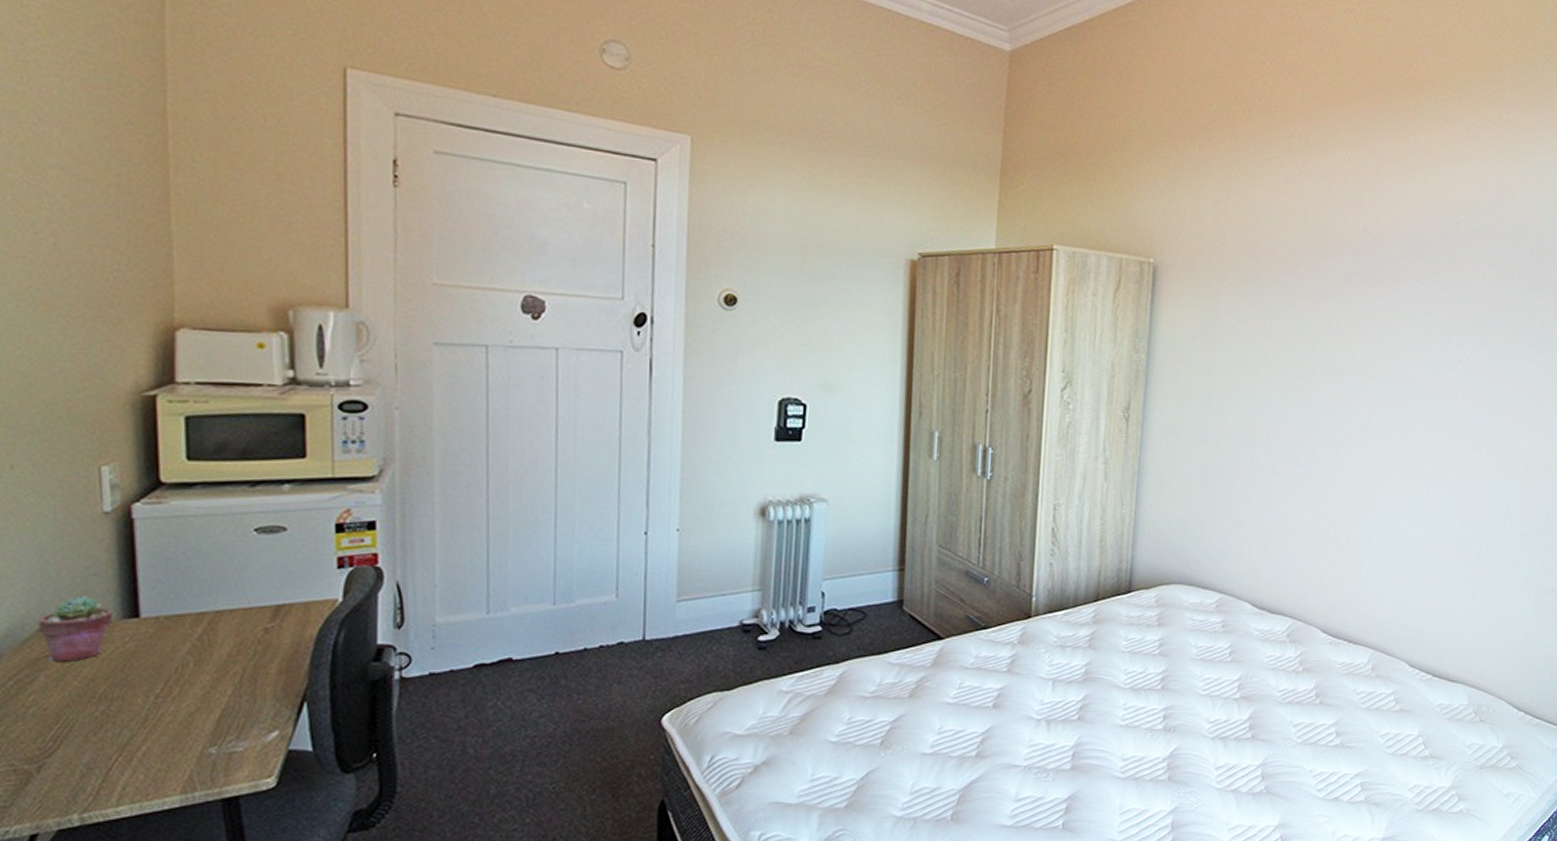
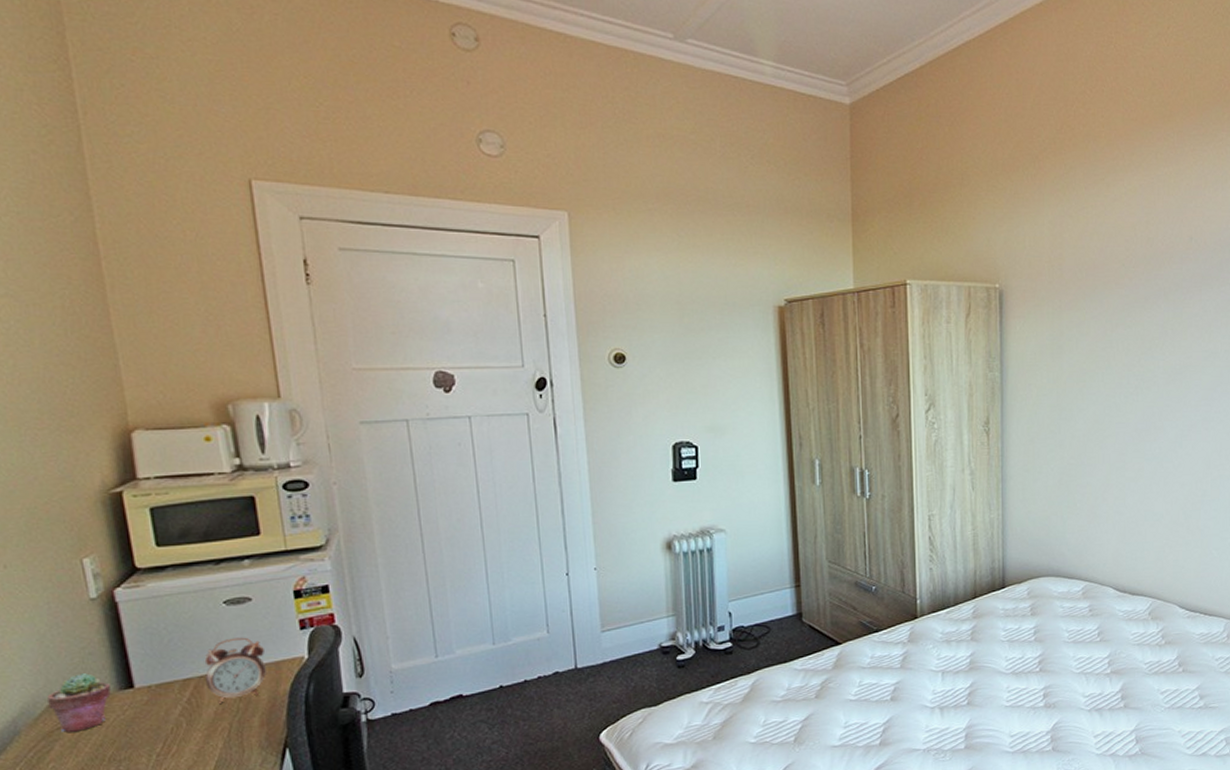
alarm clock: none [223,571,294,644] -> present [204,637,266,703]

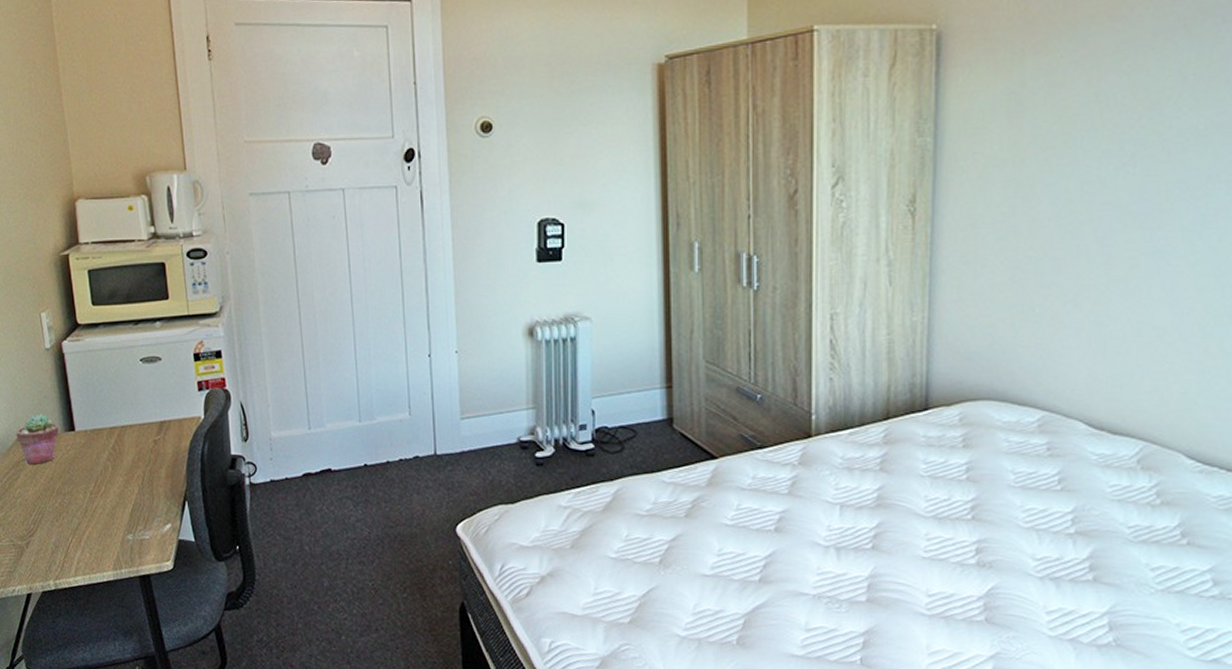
alarm clock: present [204,637,266,703] -> none [125,393,171,453]

